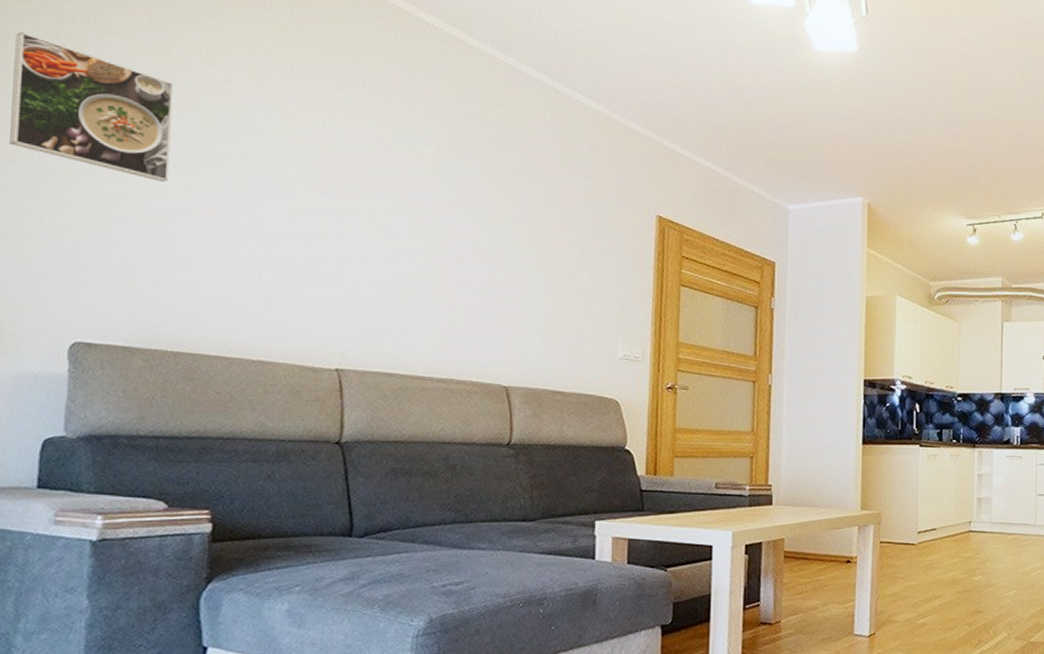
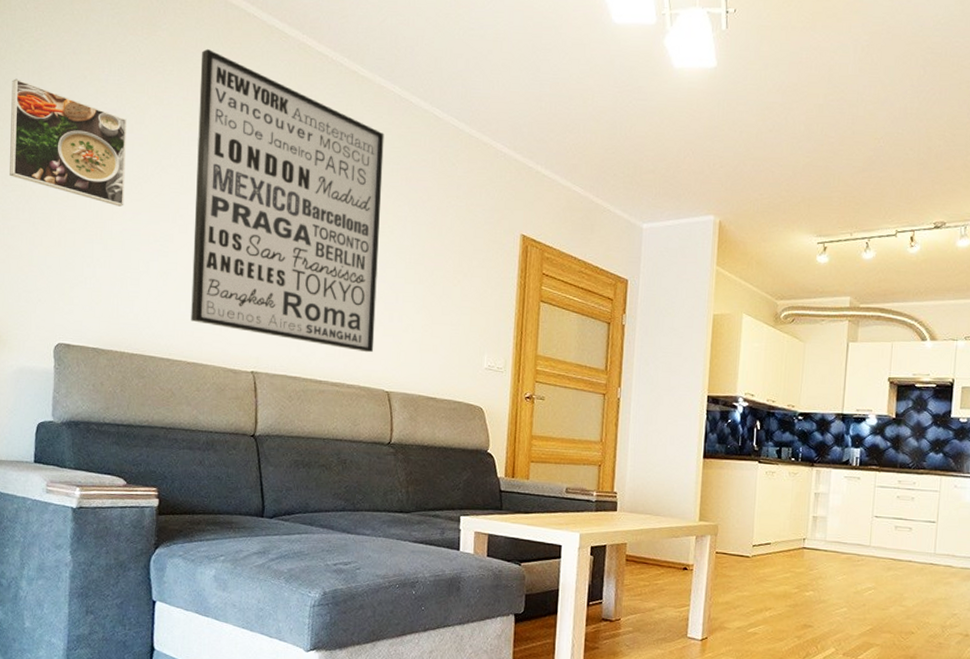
wall art: none [257,8,497,344] -> present [191,48,384,353]

